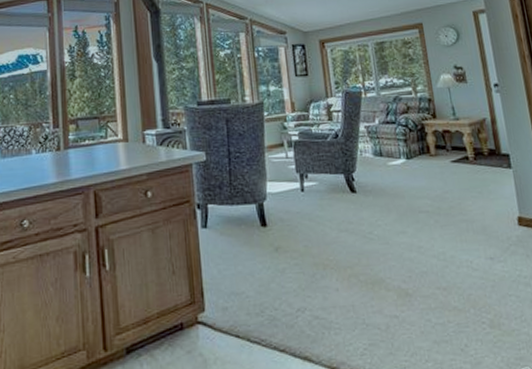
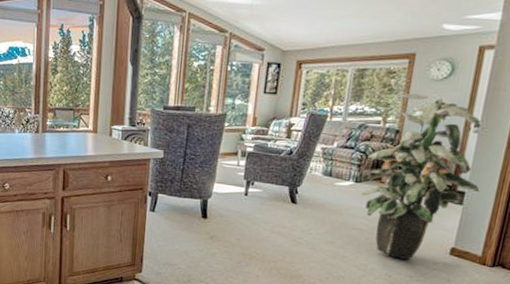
indoor plant: none [406,61,521,240] -> present [360,93,482,261]

